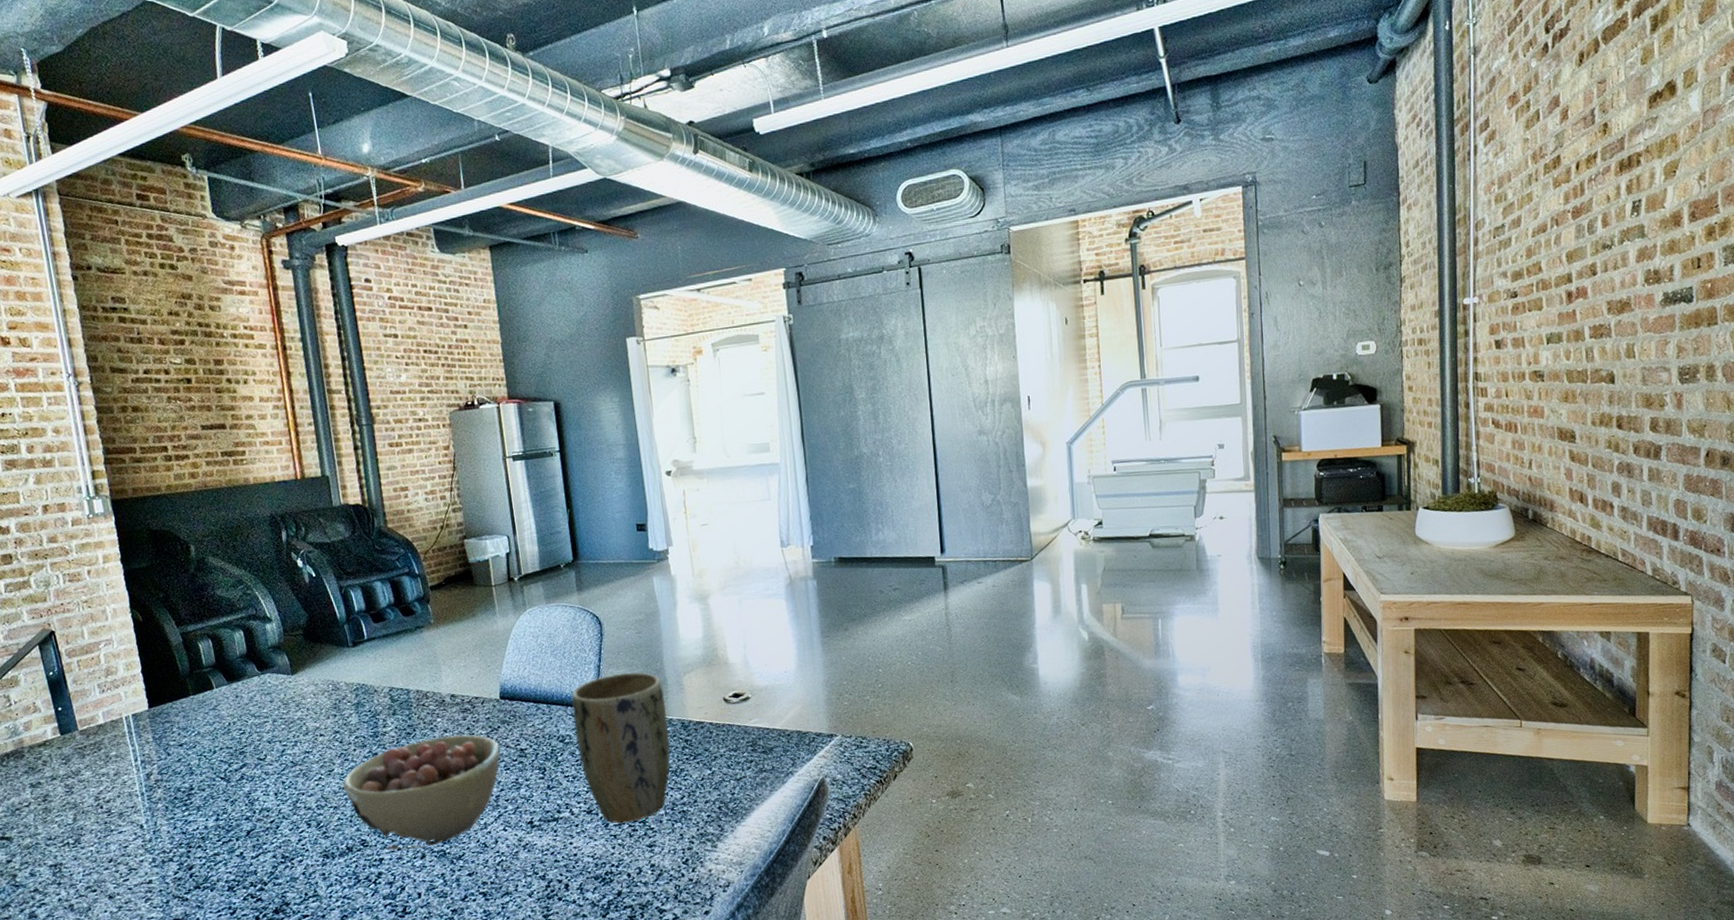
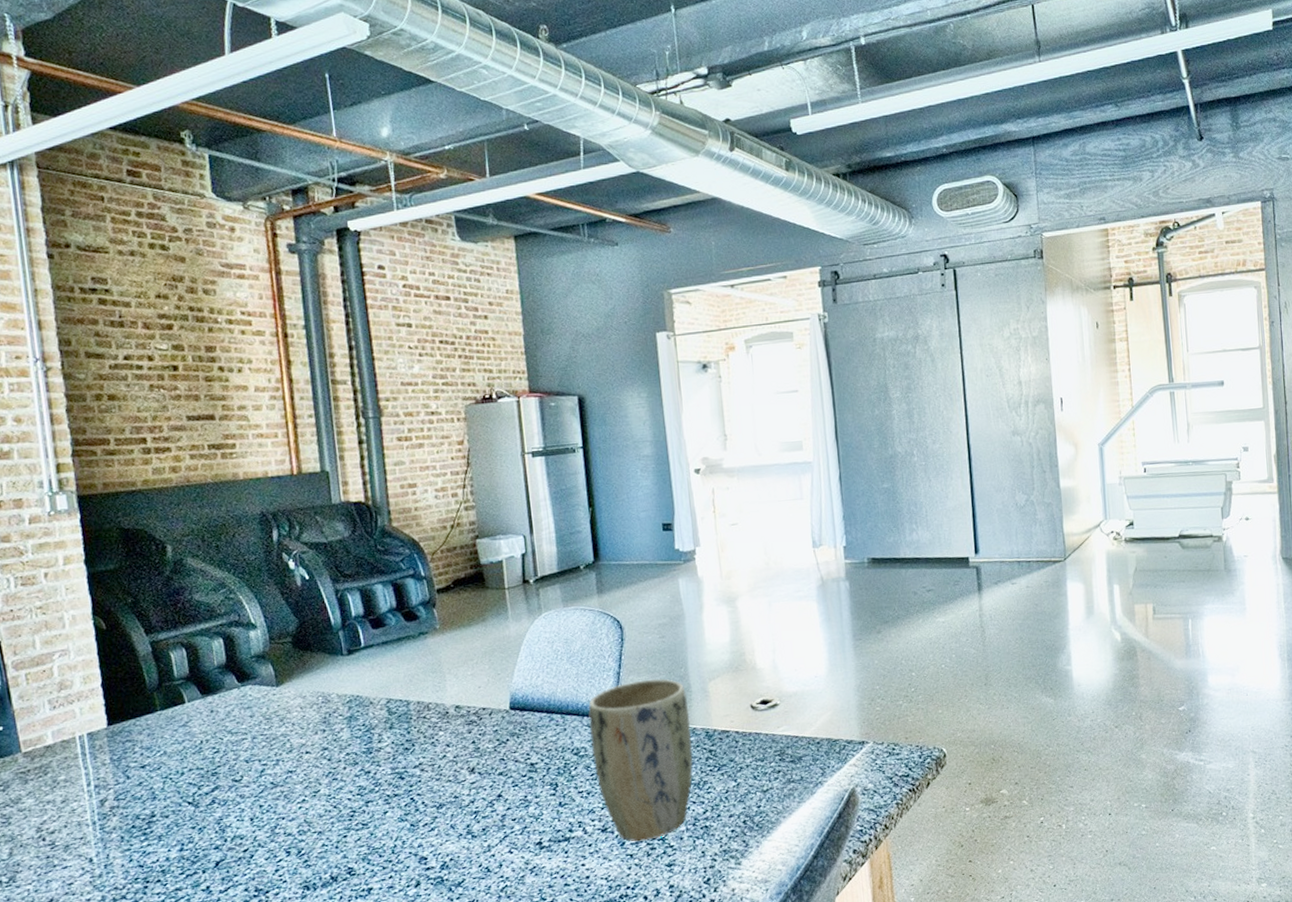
bowl: present [342,734,500,850] -> none [329,748,508,878]

